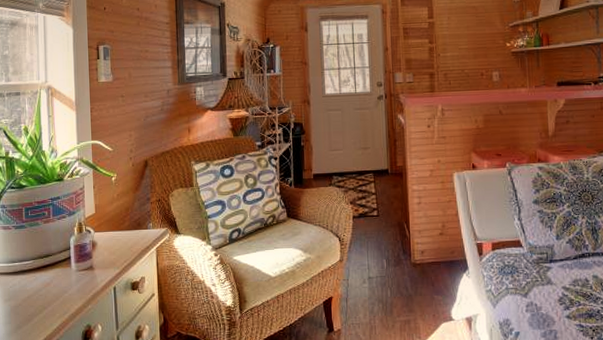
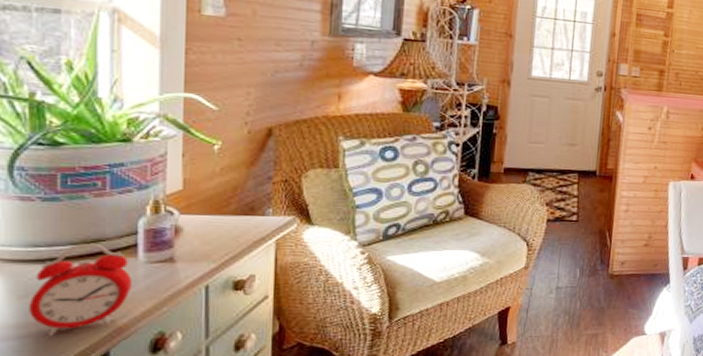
alarm clock: none [11,259,70,329] -> present [30,244,133,336]

